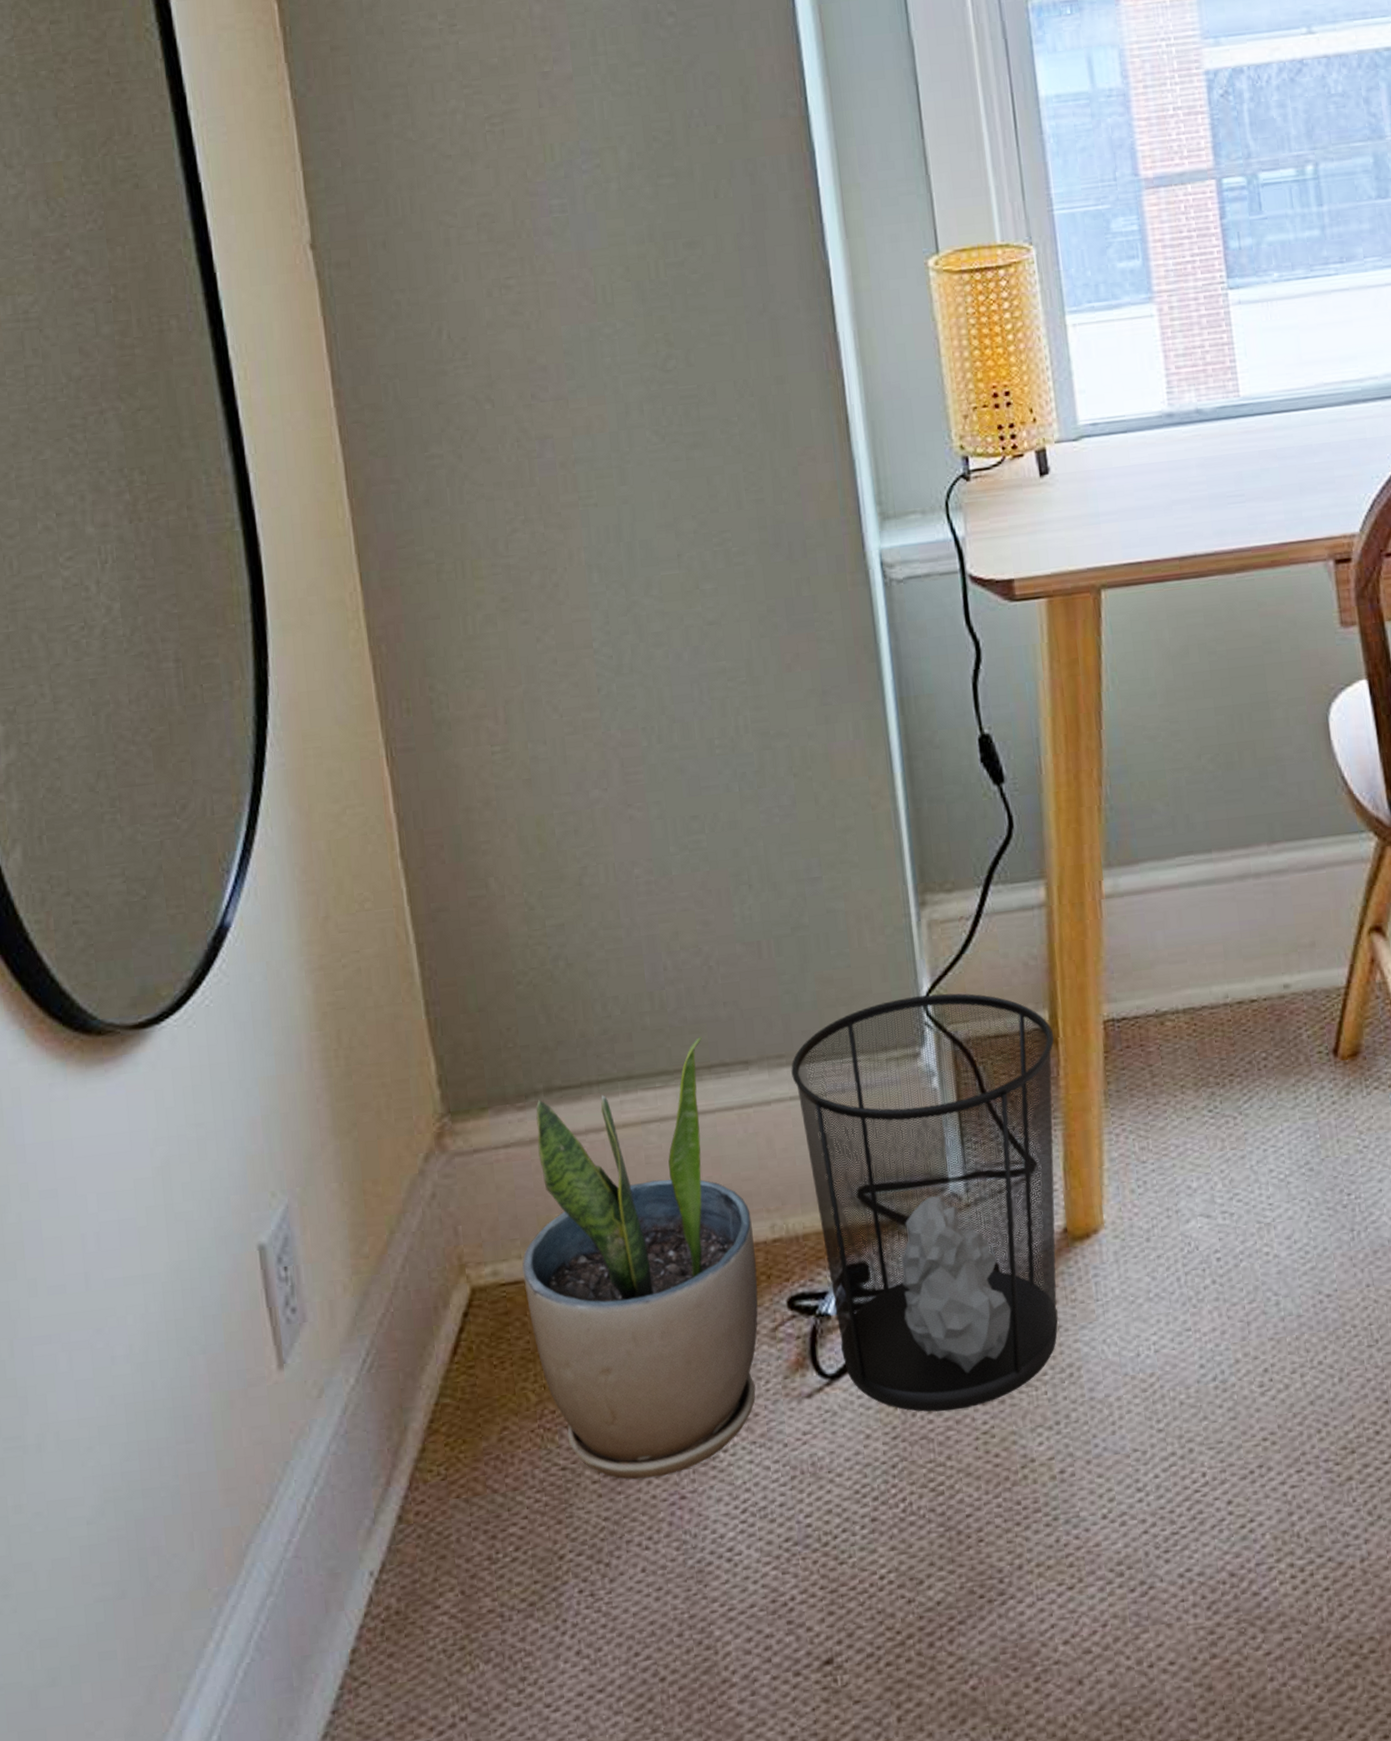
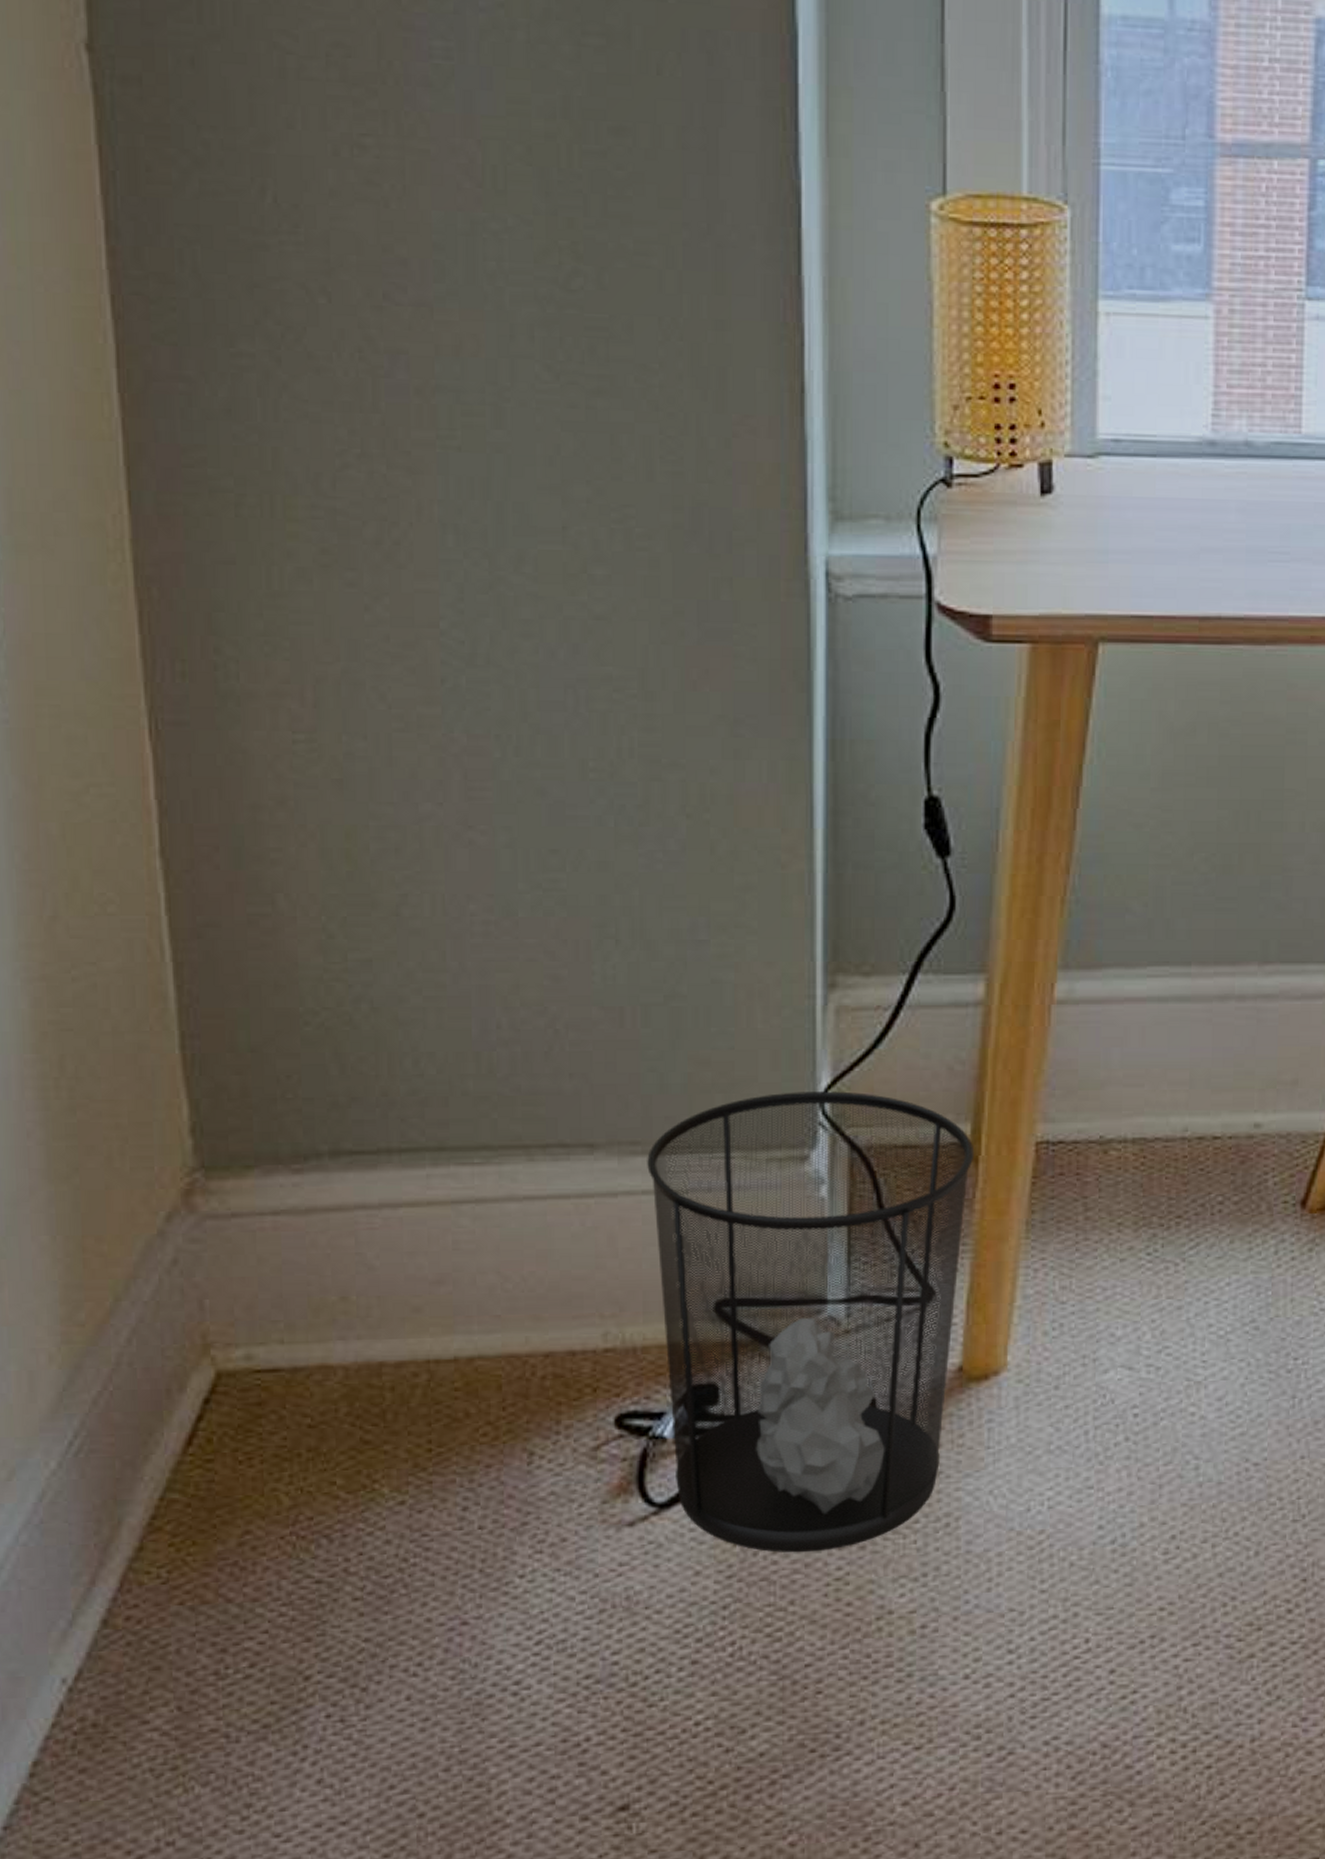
potted plant: present [521,1037,758,1480] -> none [283,1111,580,1600]

